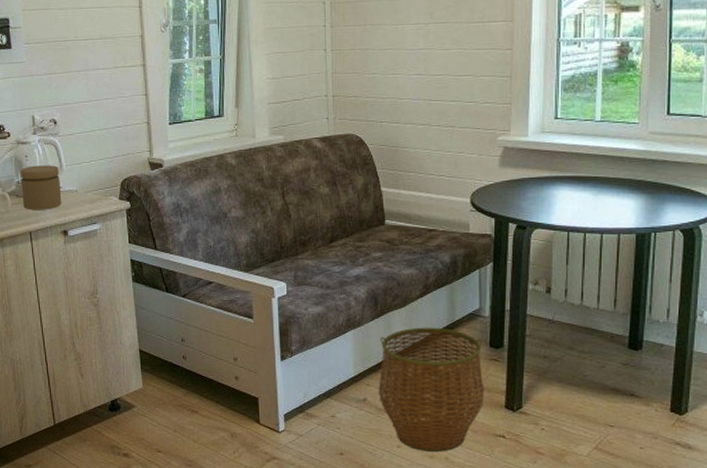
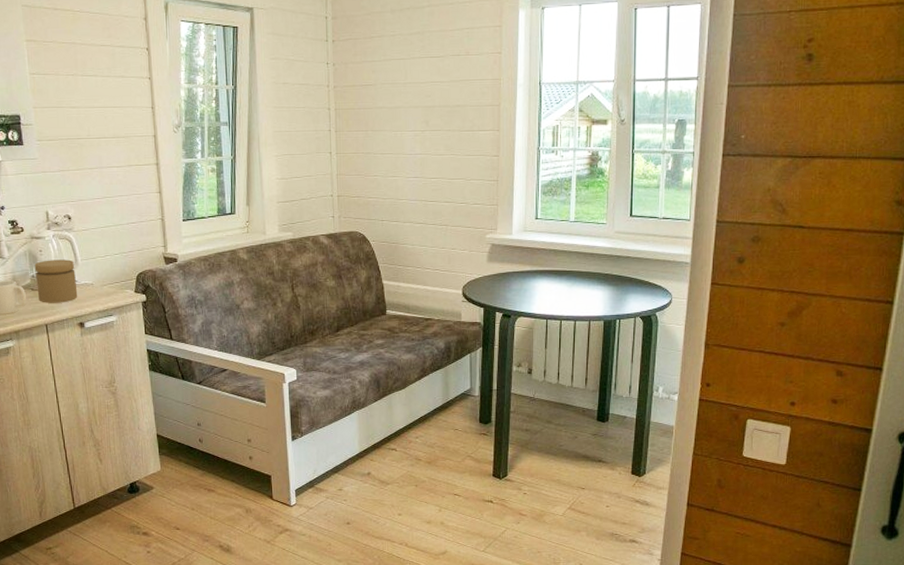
basket: present [378,327,485,452] -> none [381,406,475,518]

